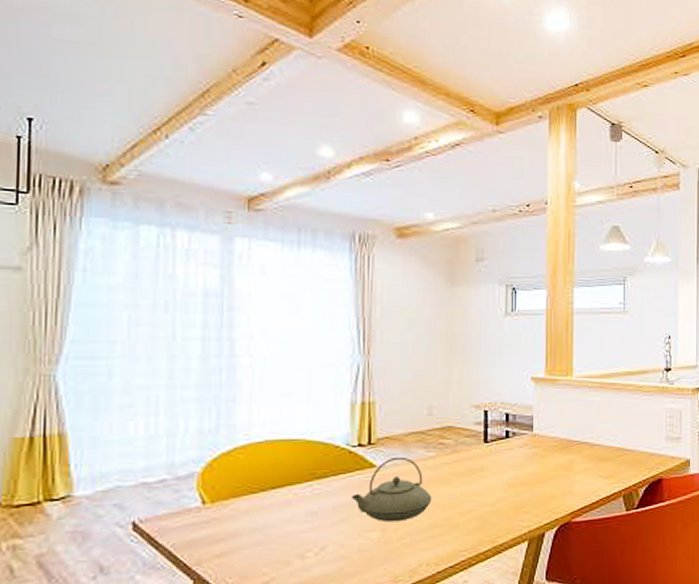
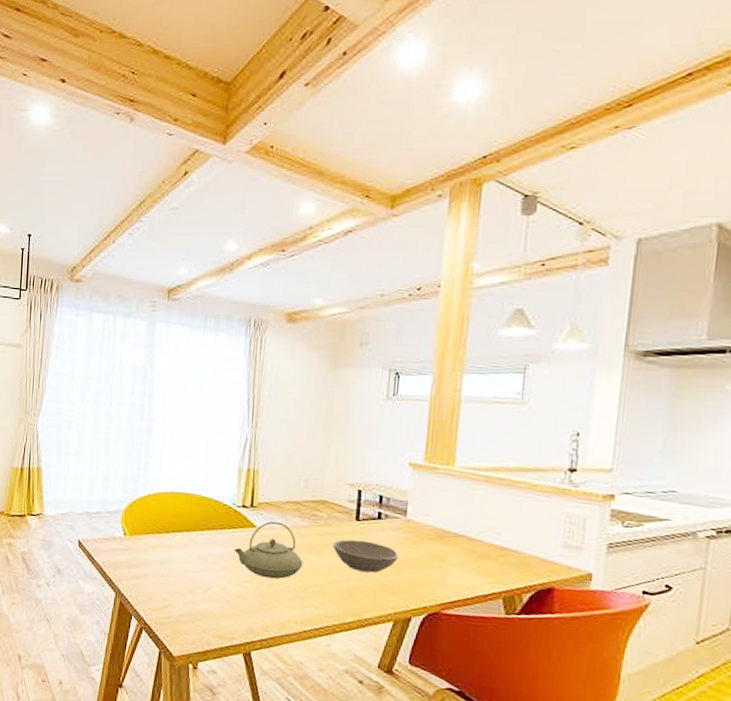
soup bowl: none [462,462,528,496] -> present [332,539,399,573]

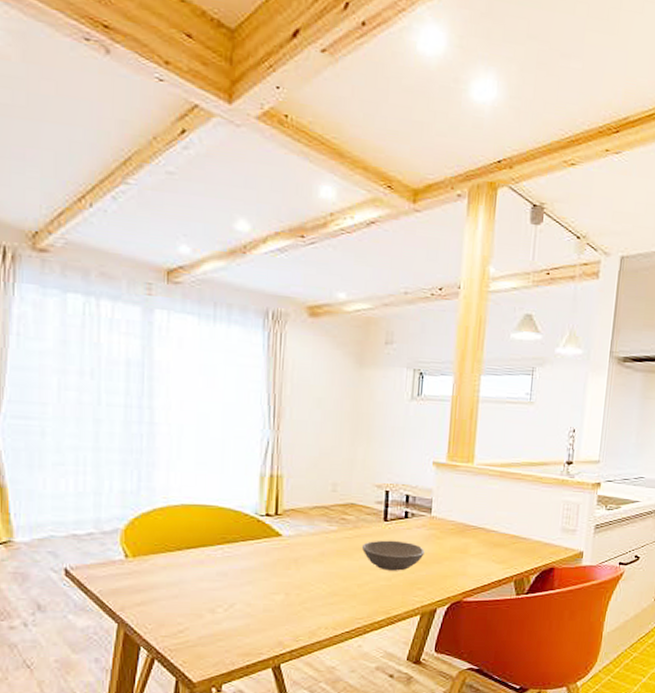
teapot: present [235,521,303,579] -> none [259,528,333,588]

